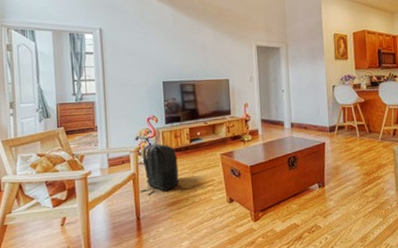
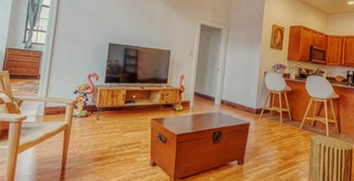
backpack: present [140,142,179,196] -> none [70,98,111,148]

